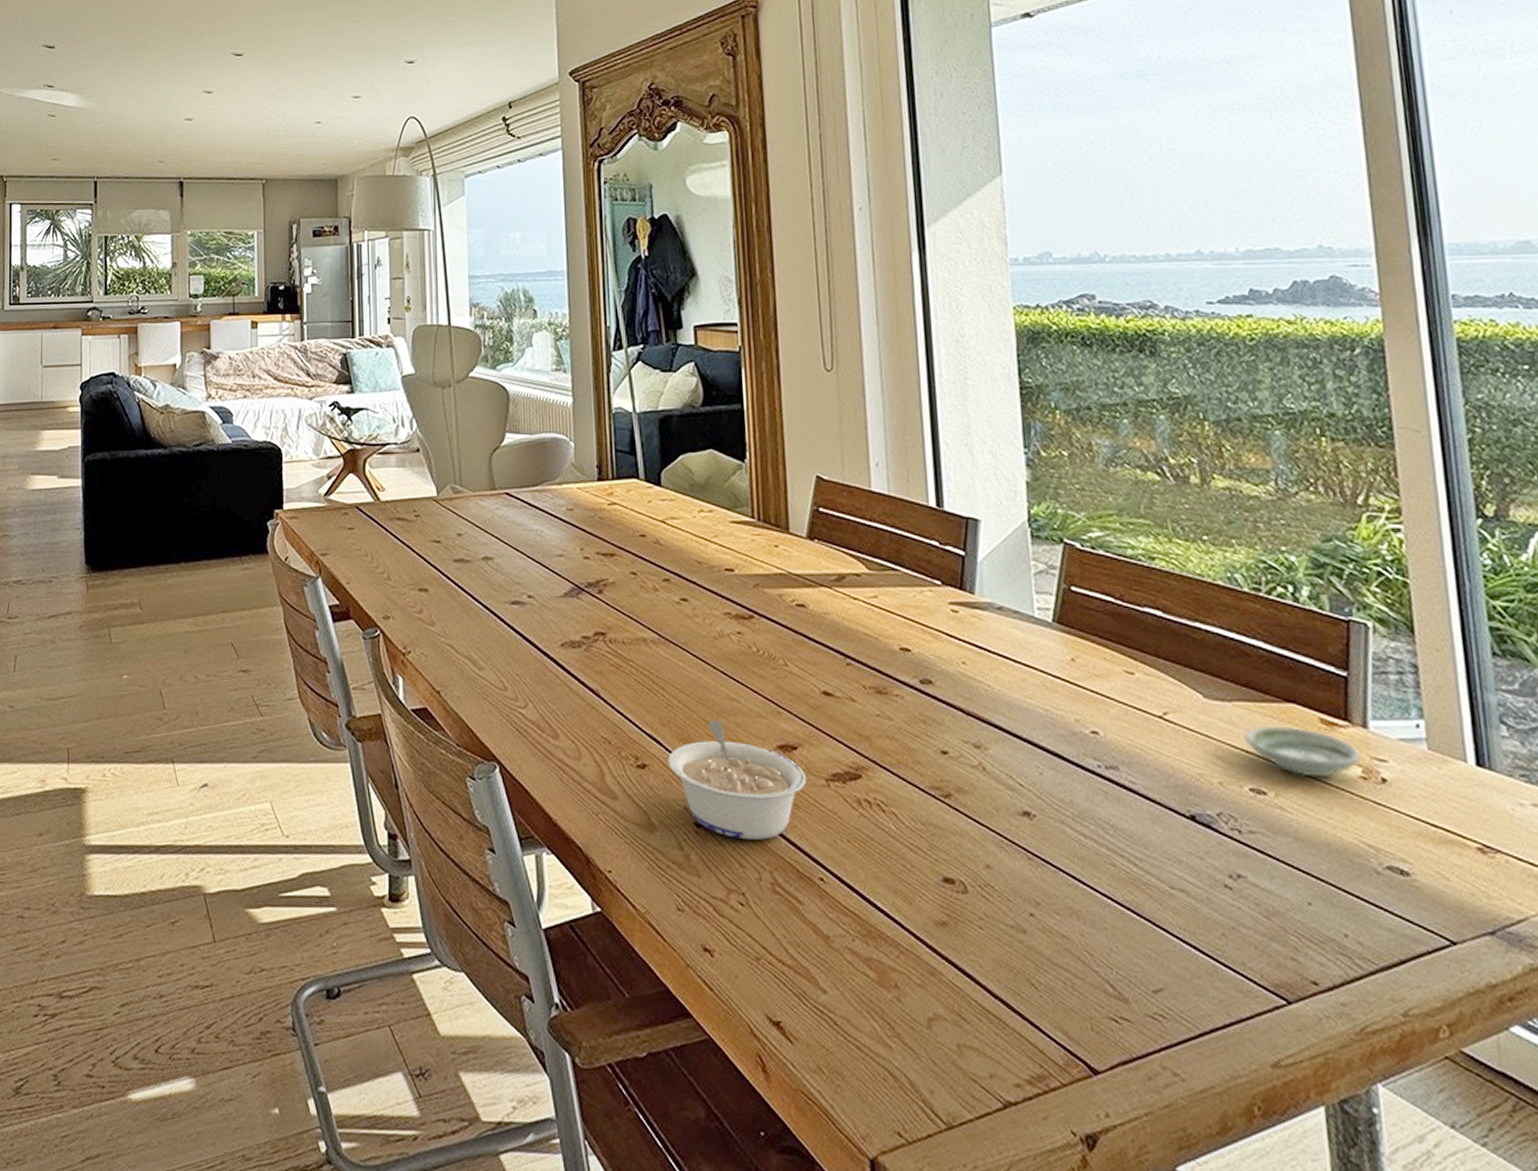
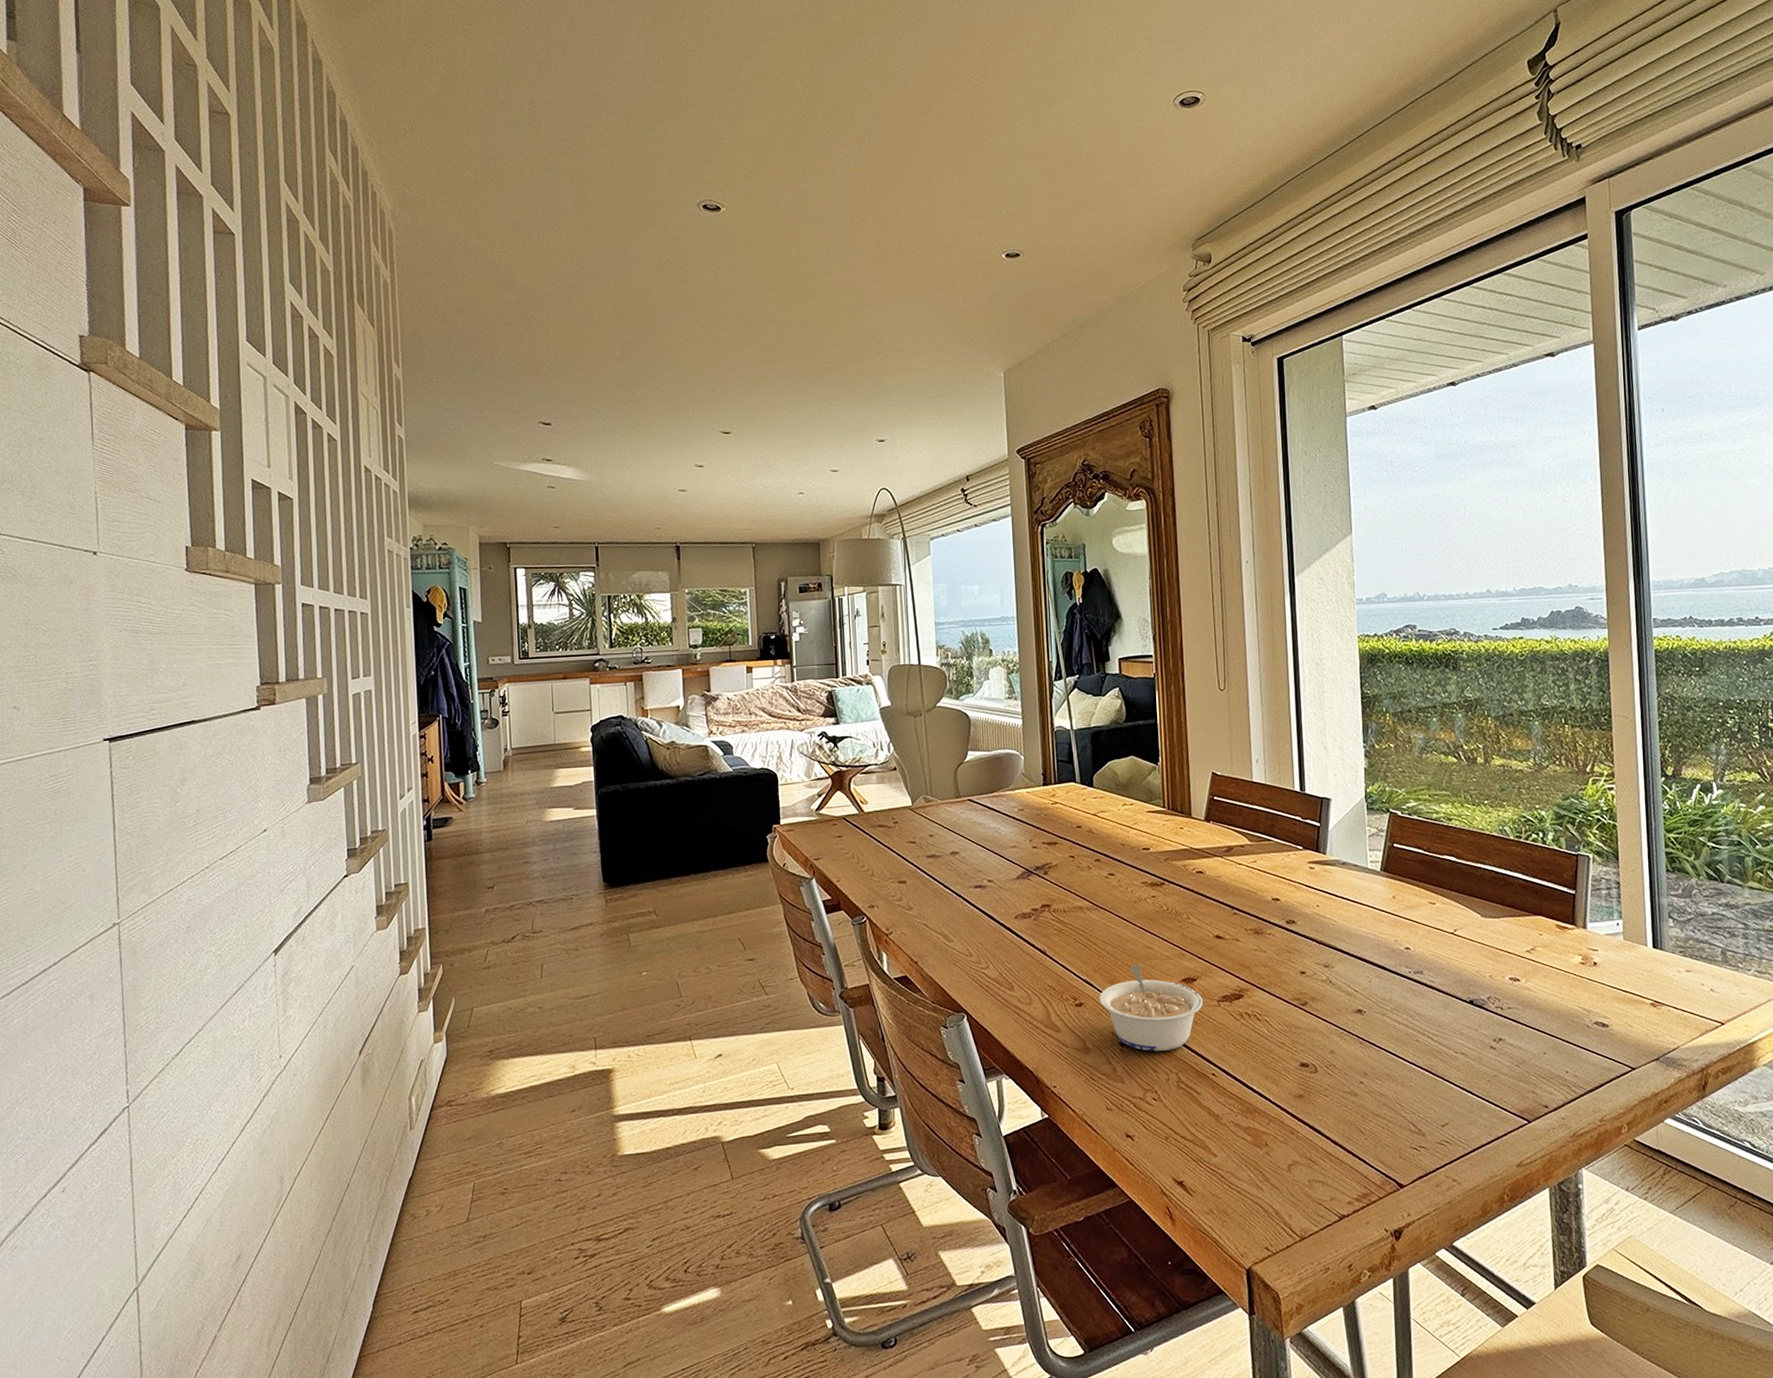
saucer: present [1245,725,1362,778] -> none [1507,932,1582,966]

